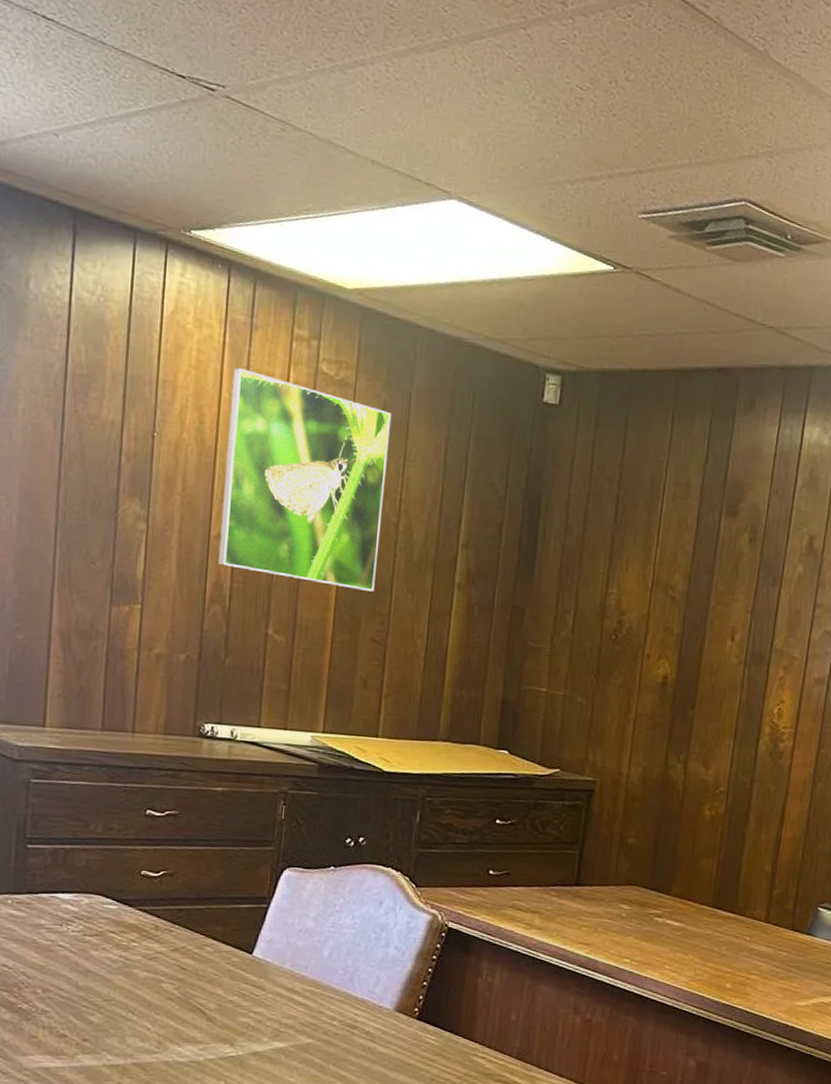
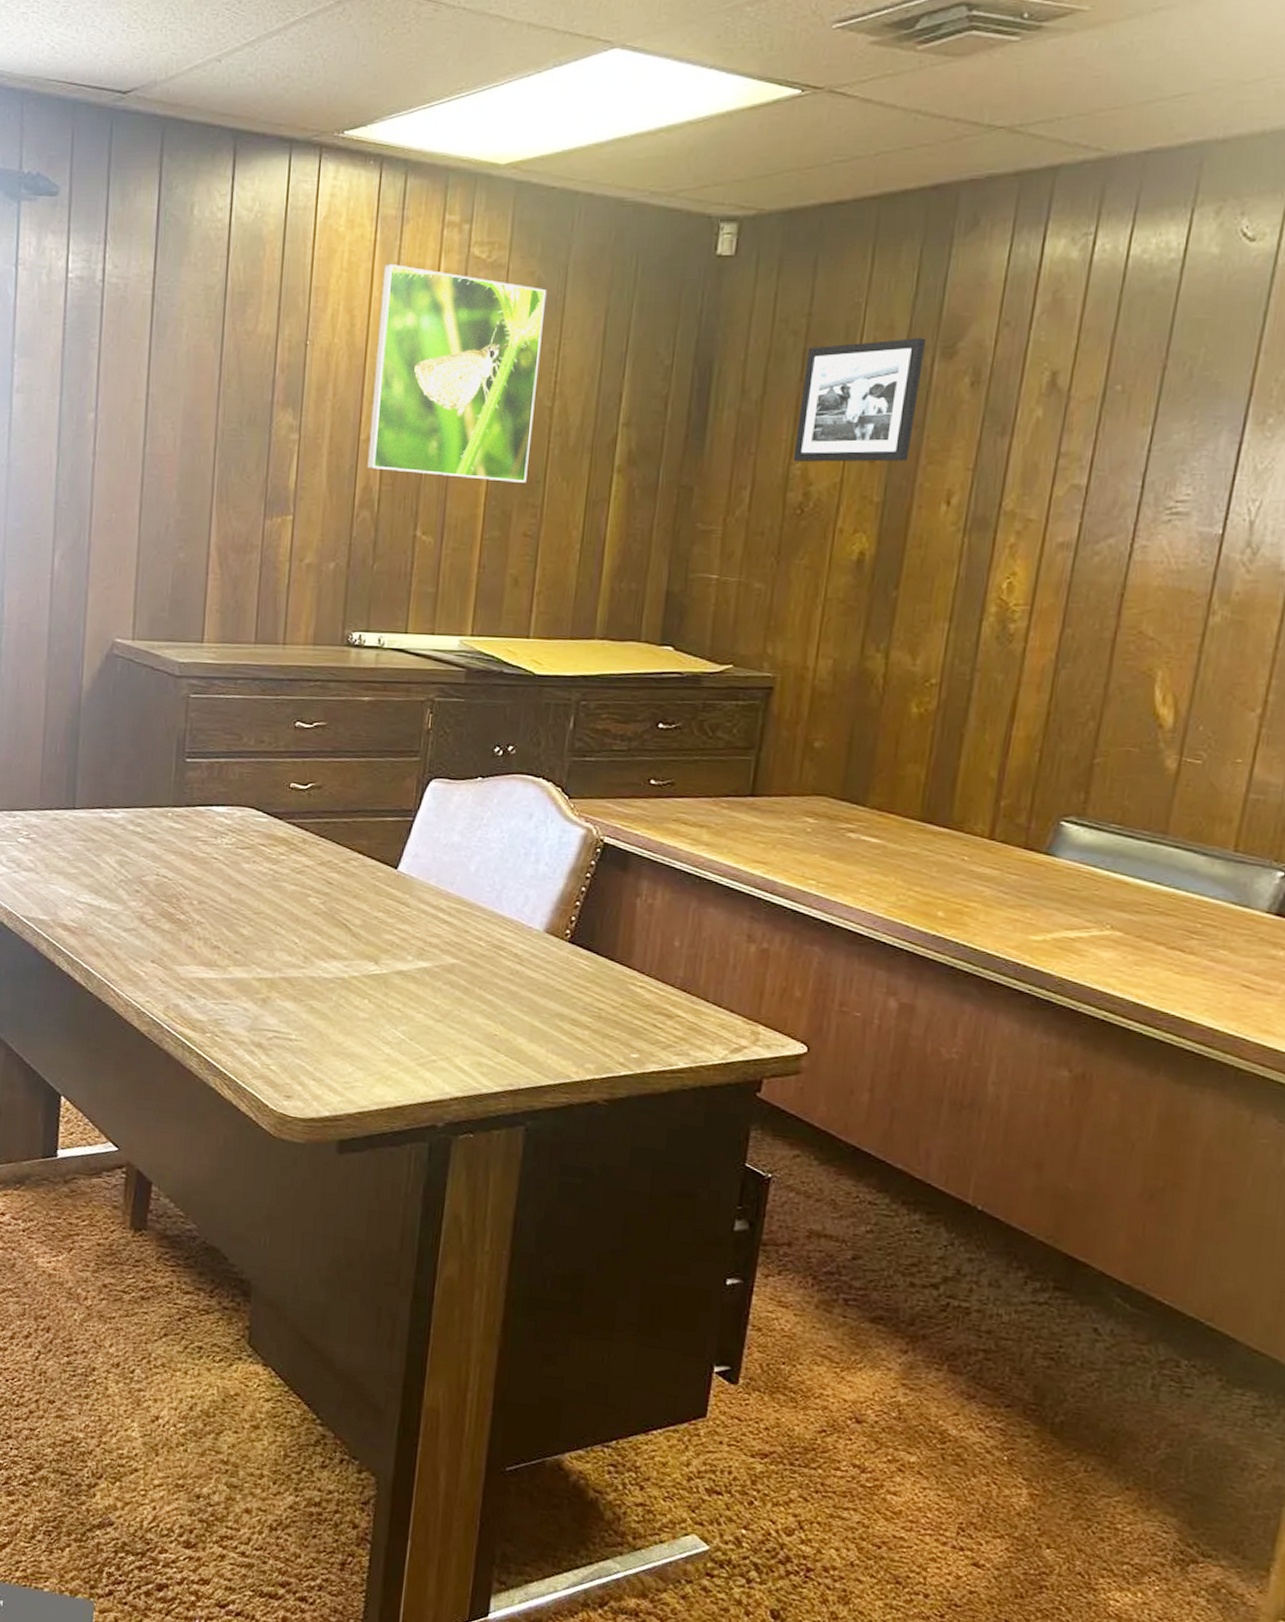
picture frame: none [608,494,715,601] -> present [792,338,927,462]

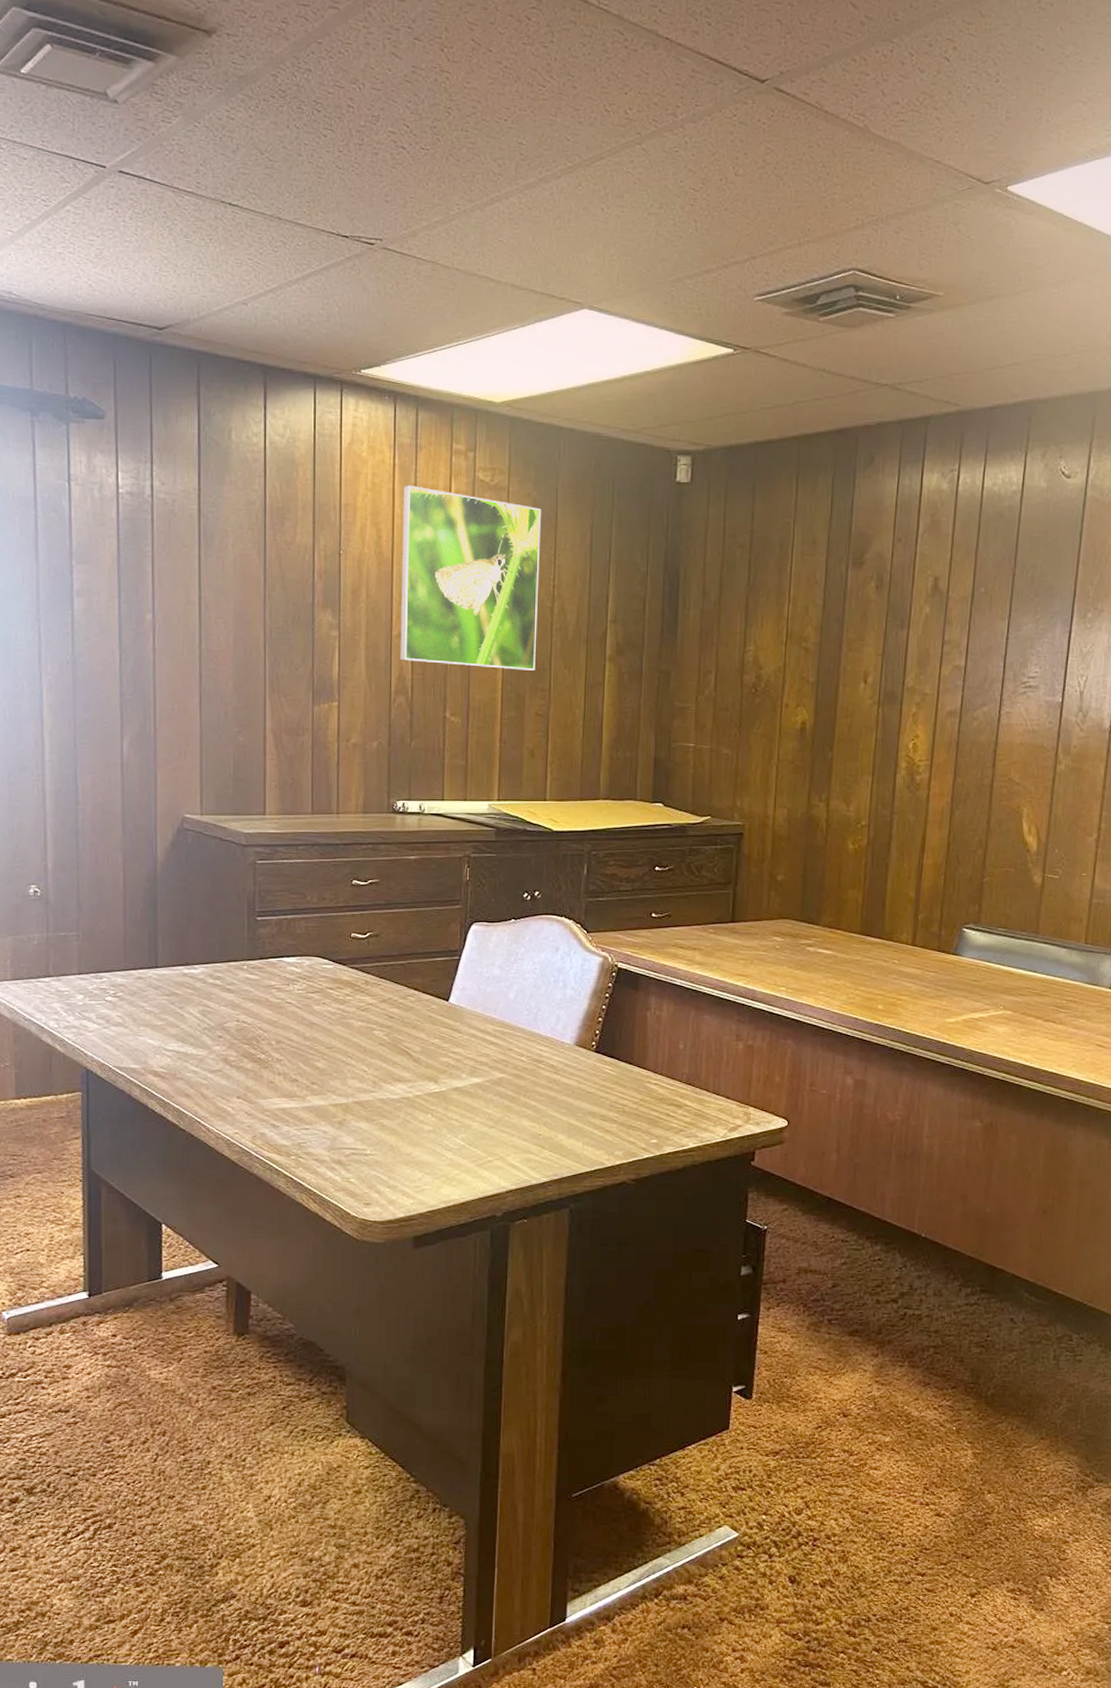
picture frame: present [792,338,927,462] -> none [746,550,841,650]

